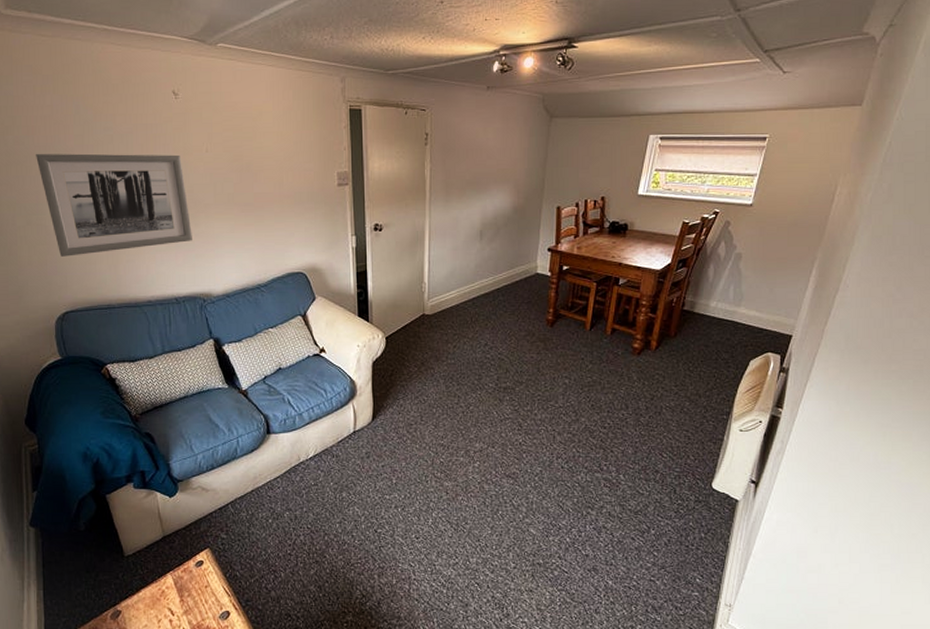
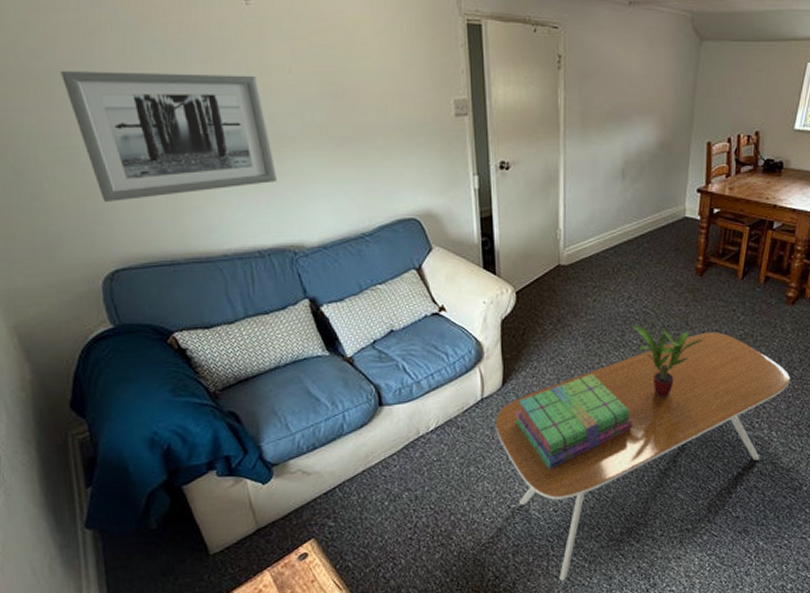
coffee table: none [365,378,637,604] -> present [495,331,790,581]
stack of books: none [383,413,488,499] -> present [515,373,632,470]
potted plant: none [487,368,553,437] -> present [631,323,703,398]

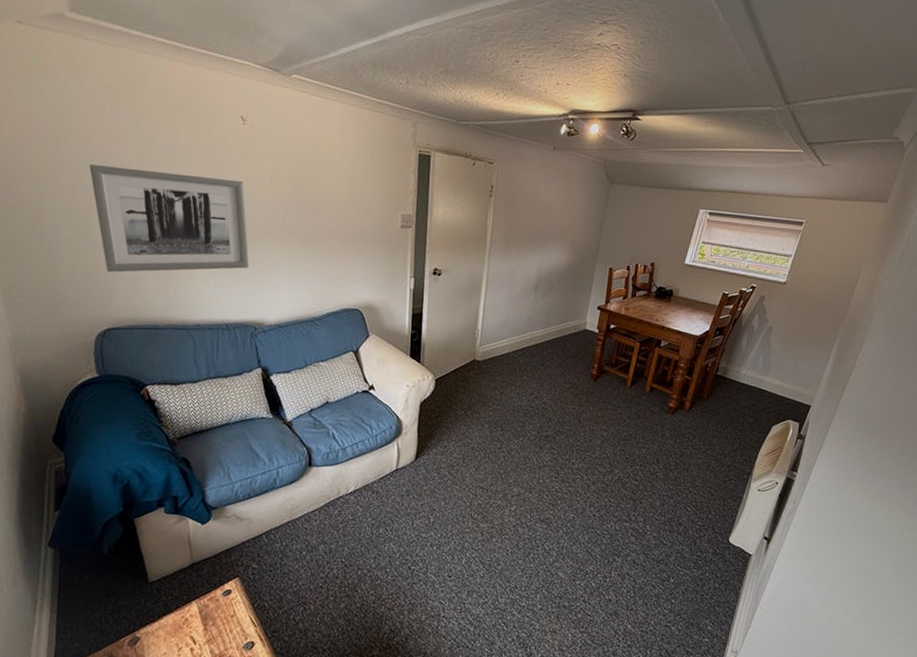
coffee table: present [495,331,790,581] -> none [405,430,666,641]
stack of books: present [515,373,632,470] -> none [423,457,524,538]
potted plant: present [631,323,703,398] -> none [531,416,592,485]

